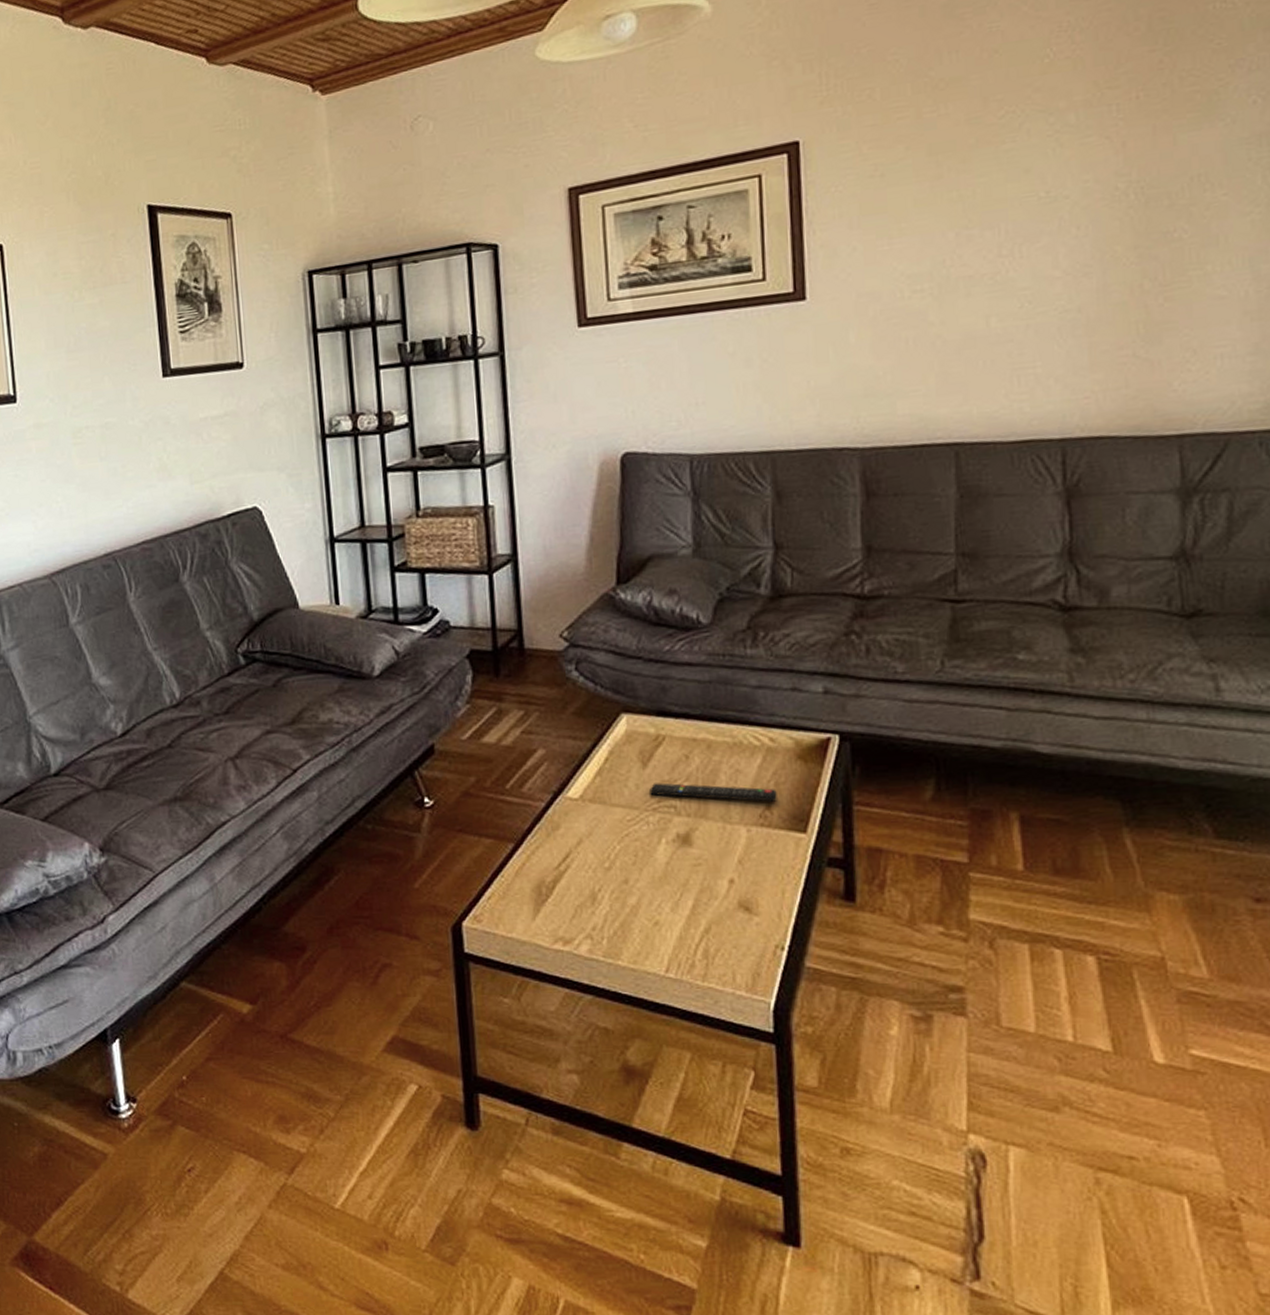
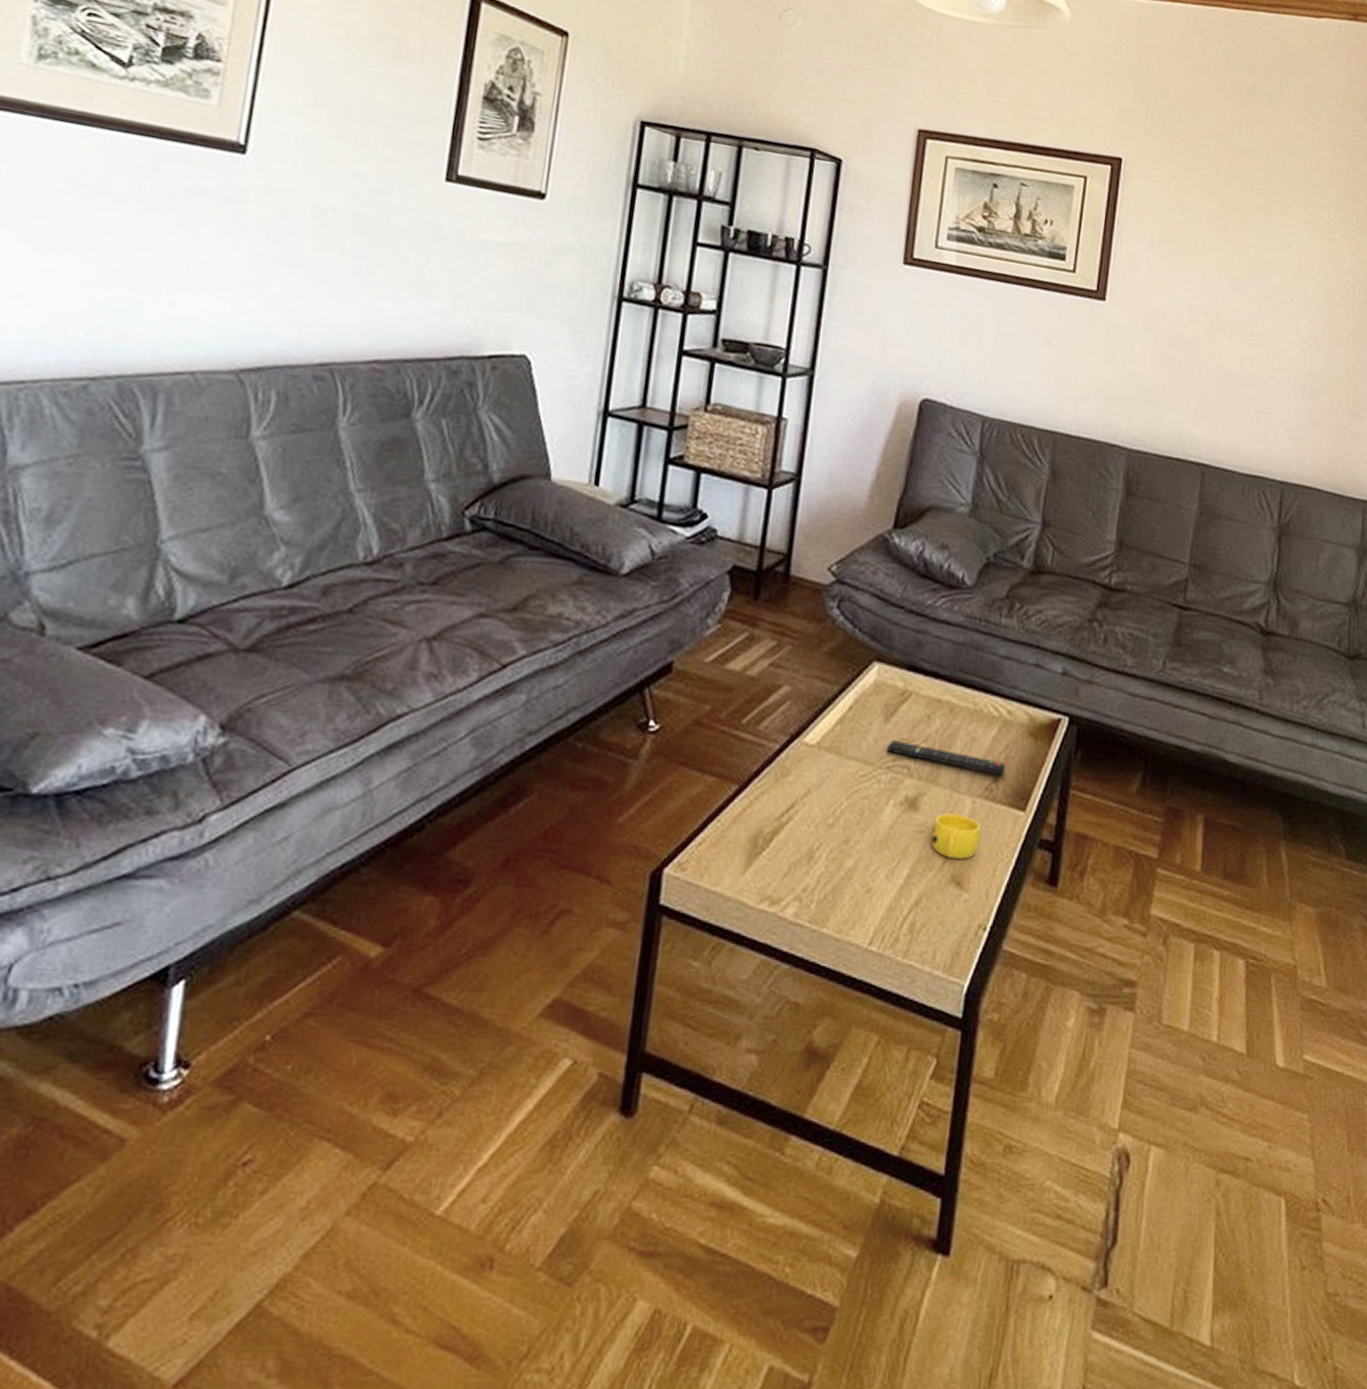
cup: none [709,843,763,886] -> present [930,813,982,859]

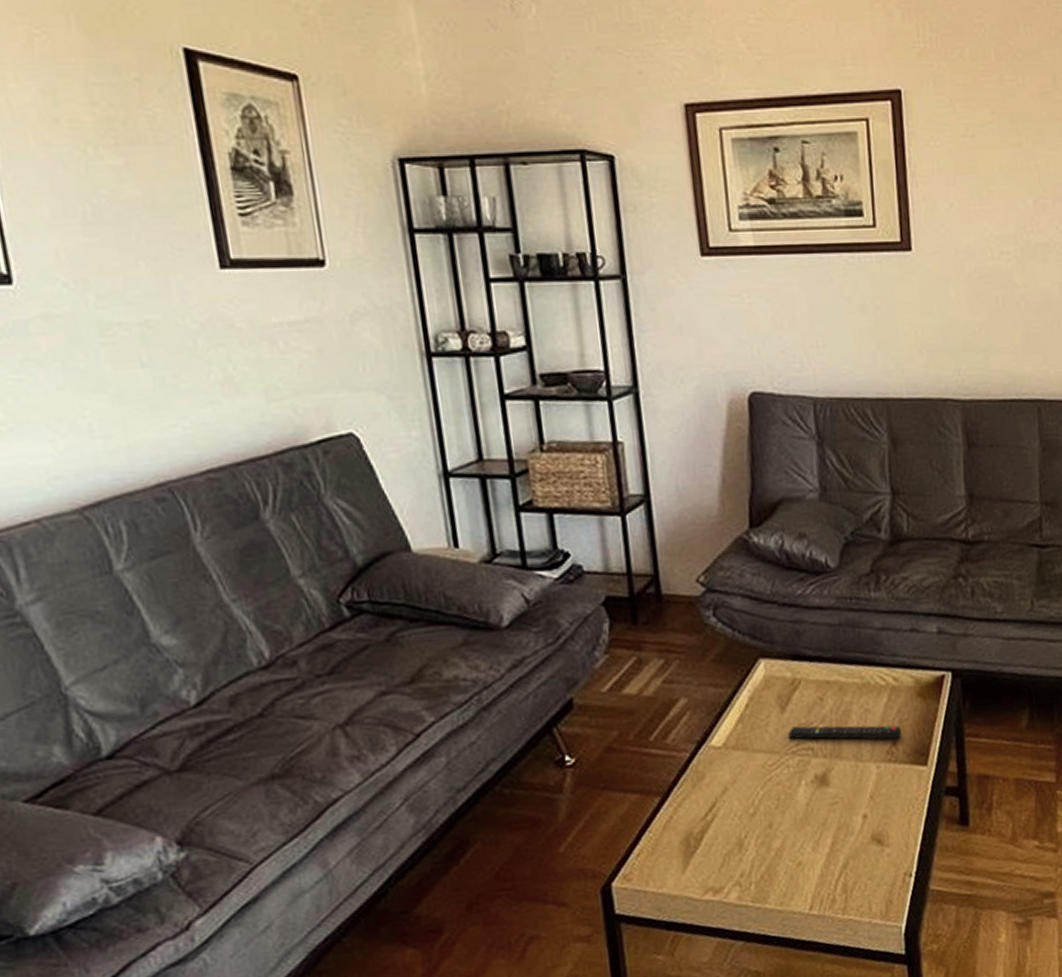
cup: present [930,813,982,859] -> none [844,780,892,821]

